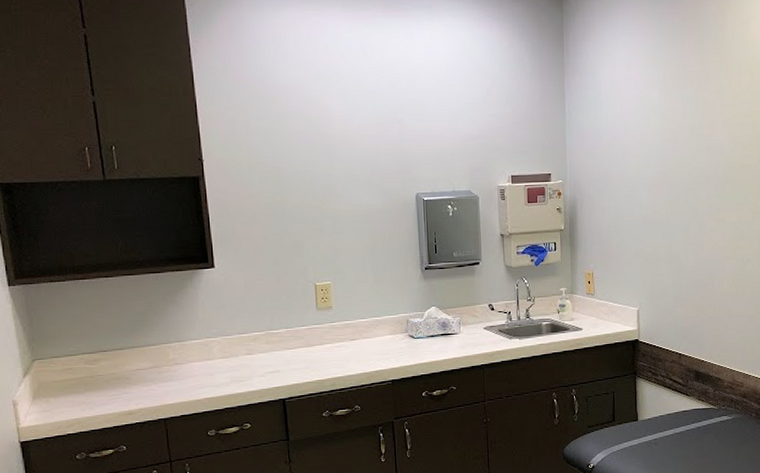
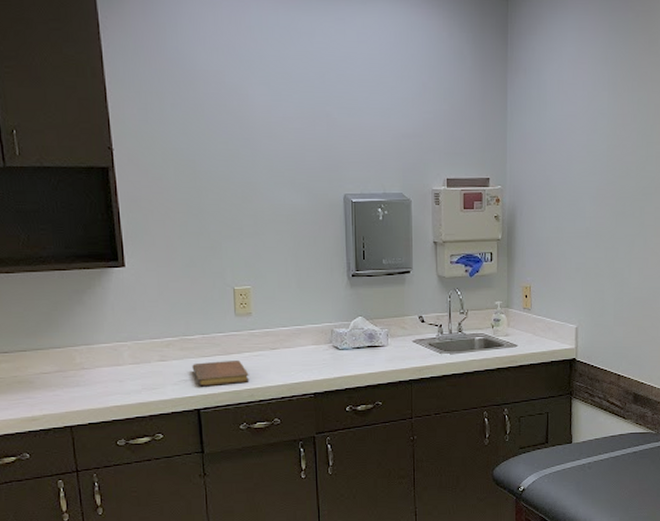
notebook: none [277,352,331,378] -> present [192,361,249,387]

